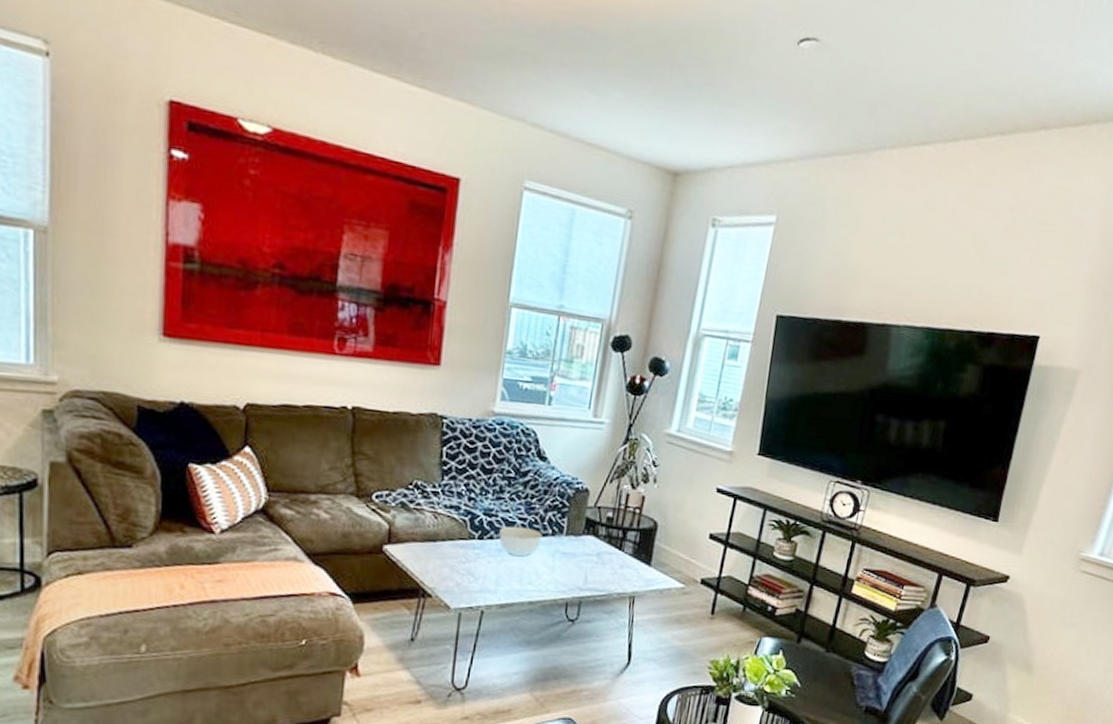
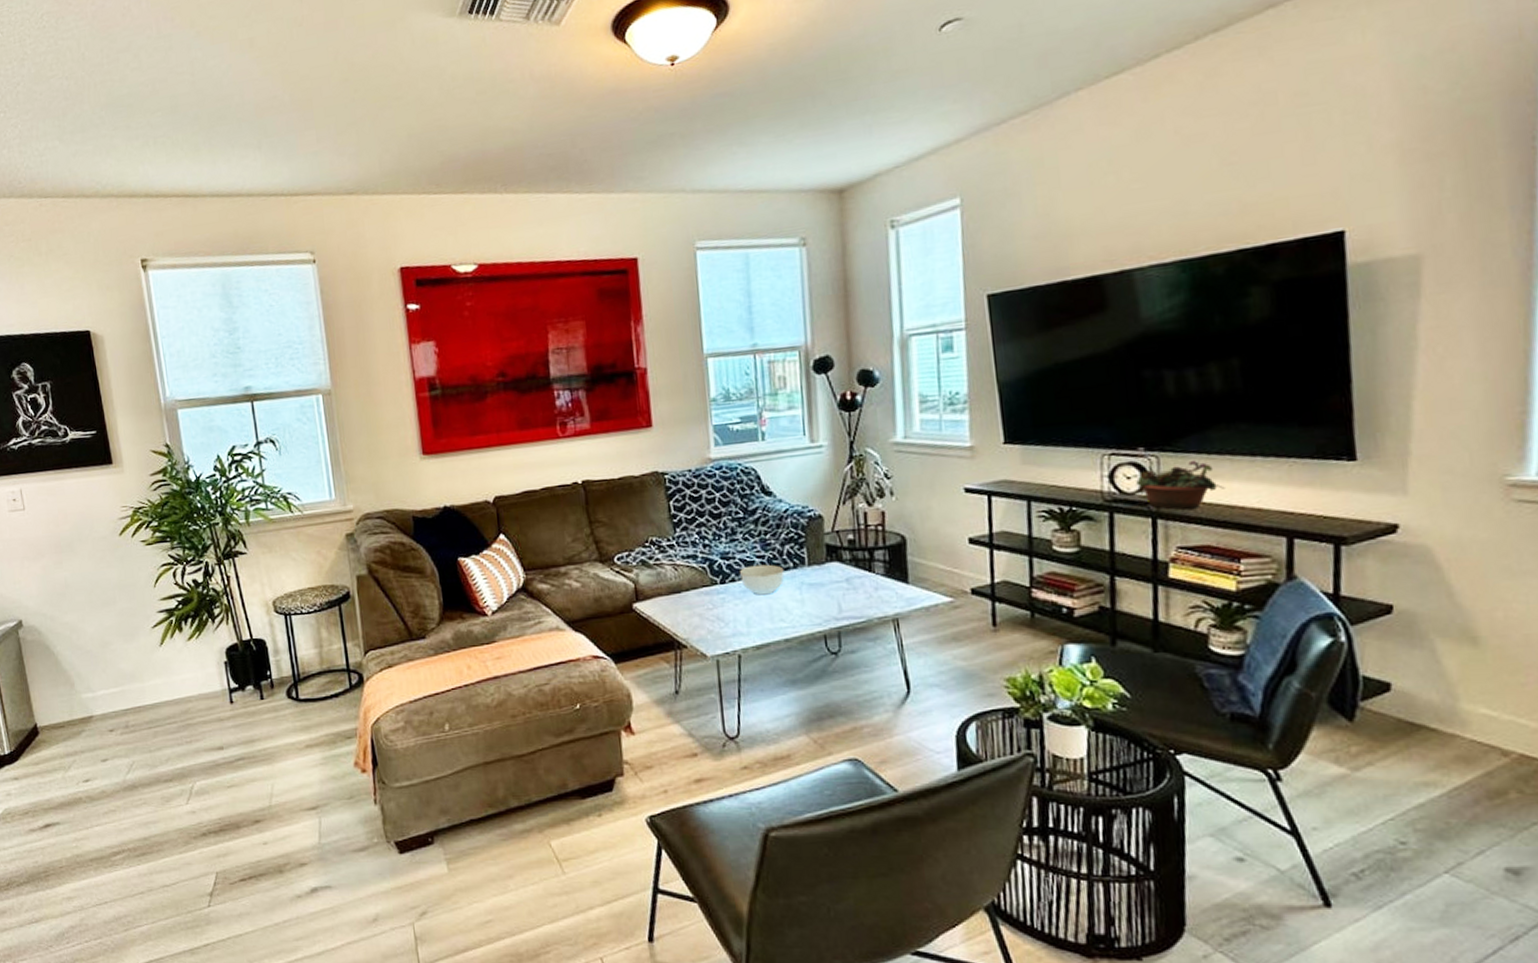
succulent planter: none [848,498,909,539] -> present [1136,459,1225,510]

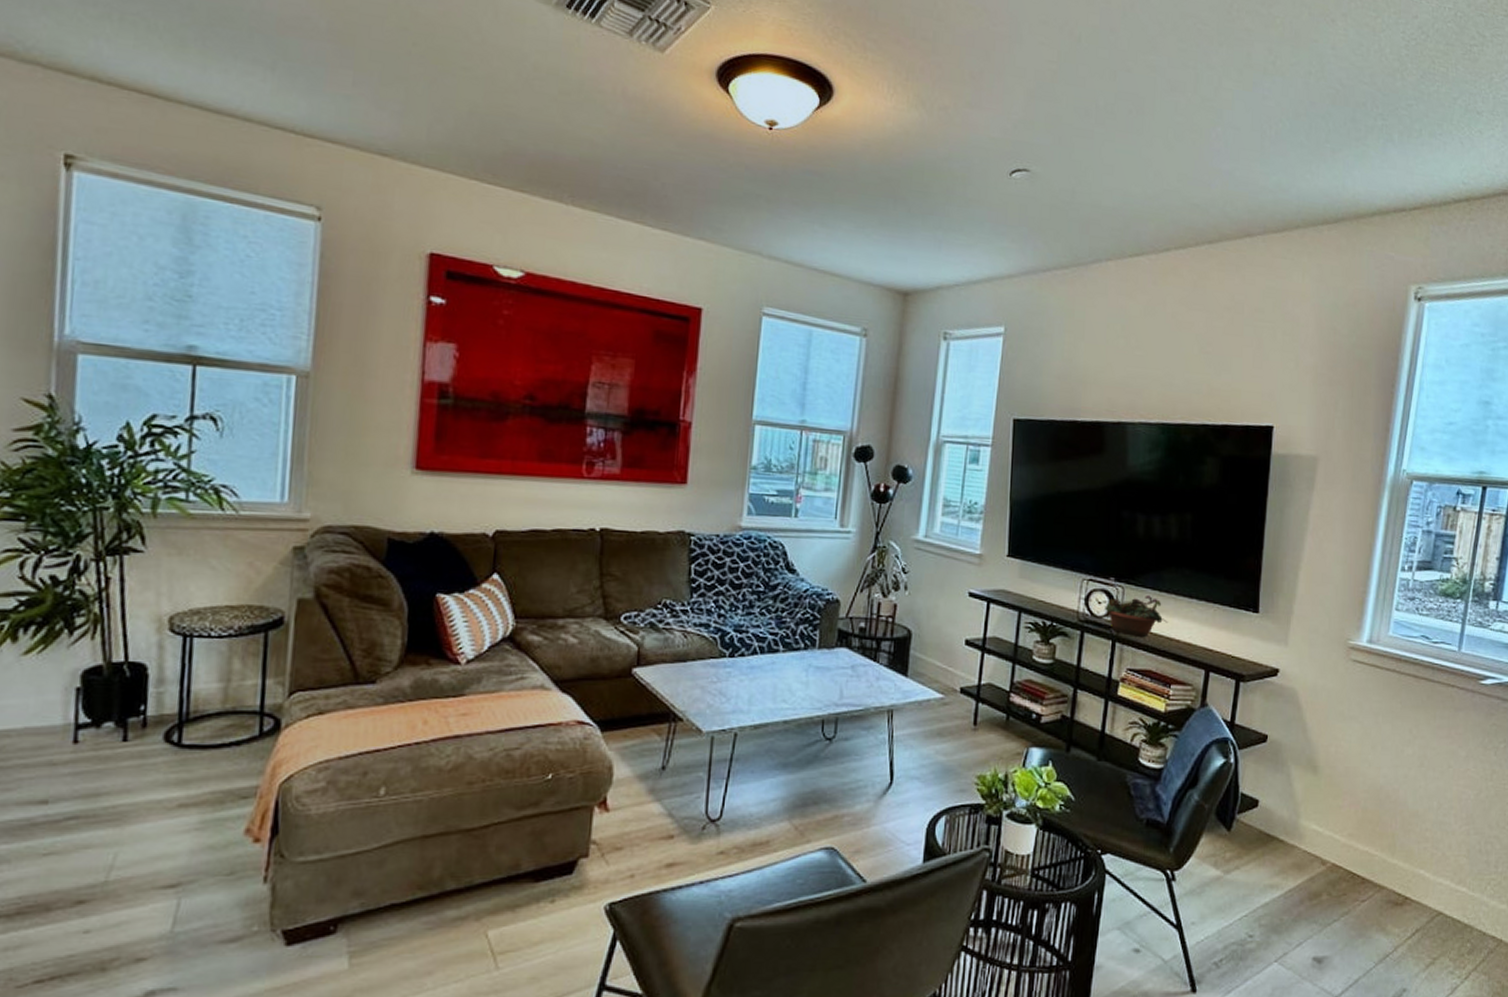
bowl: present [739,564,785,596] -> none [749,641,795,674]

